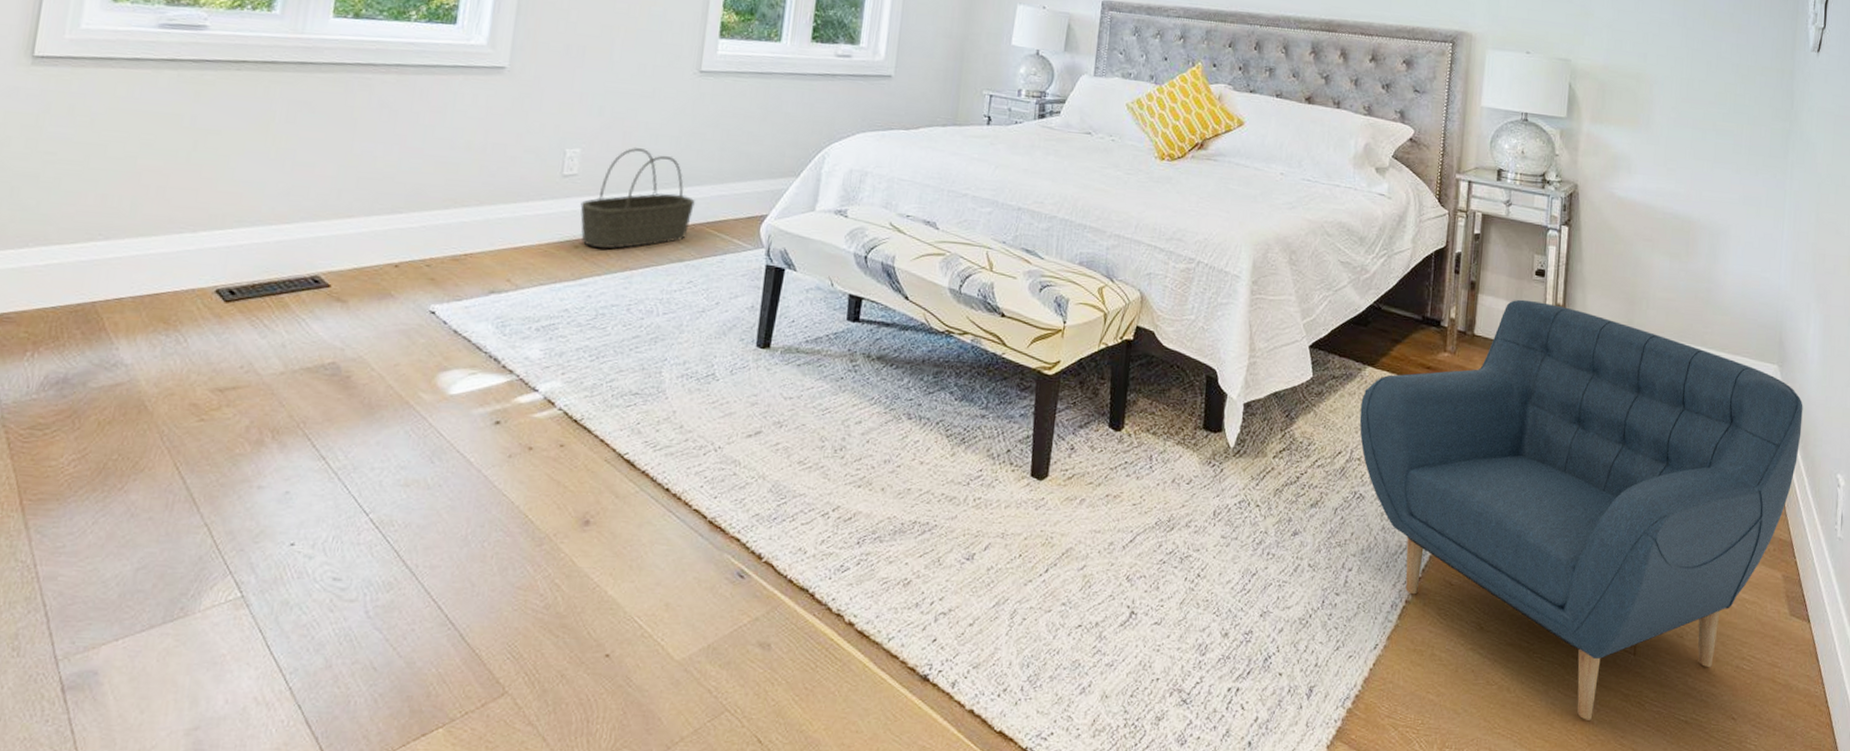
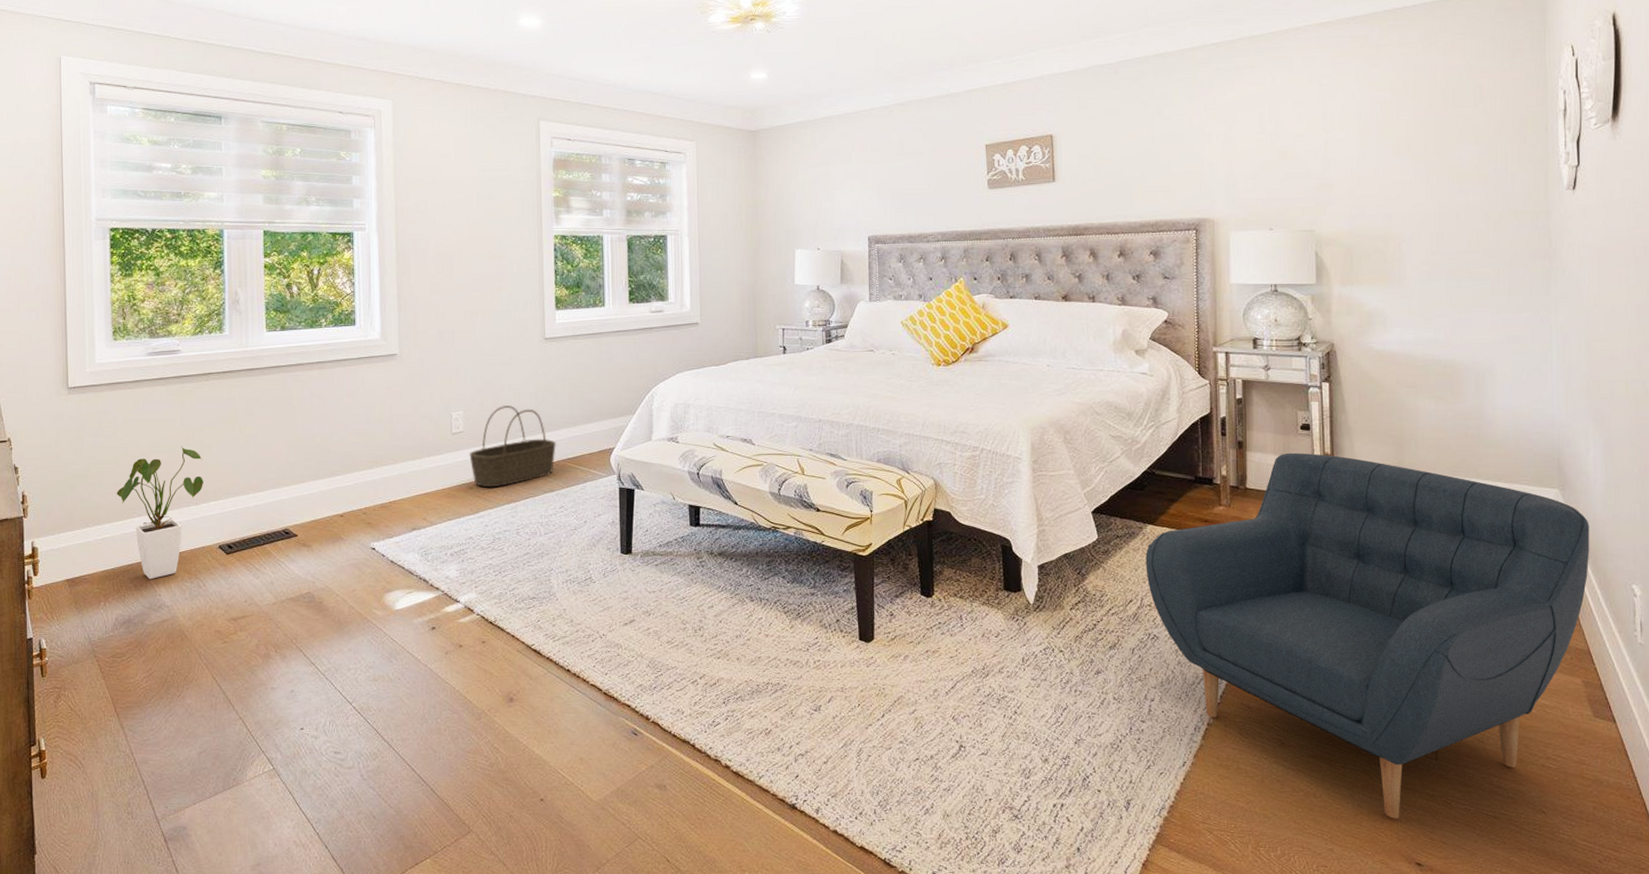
house plant: none [78,151,214,326] -> present [116,445,203,579]

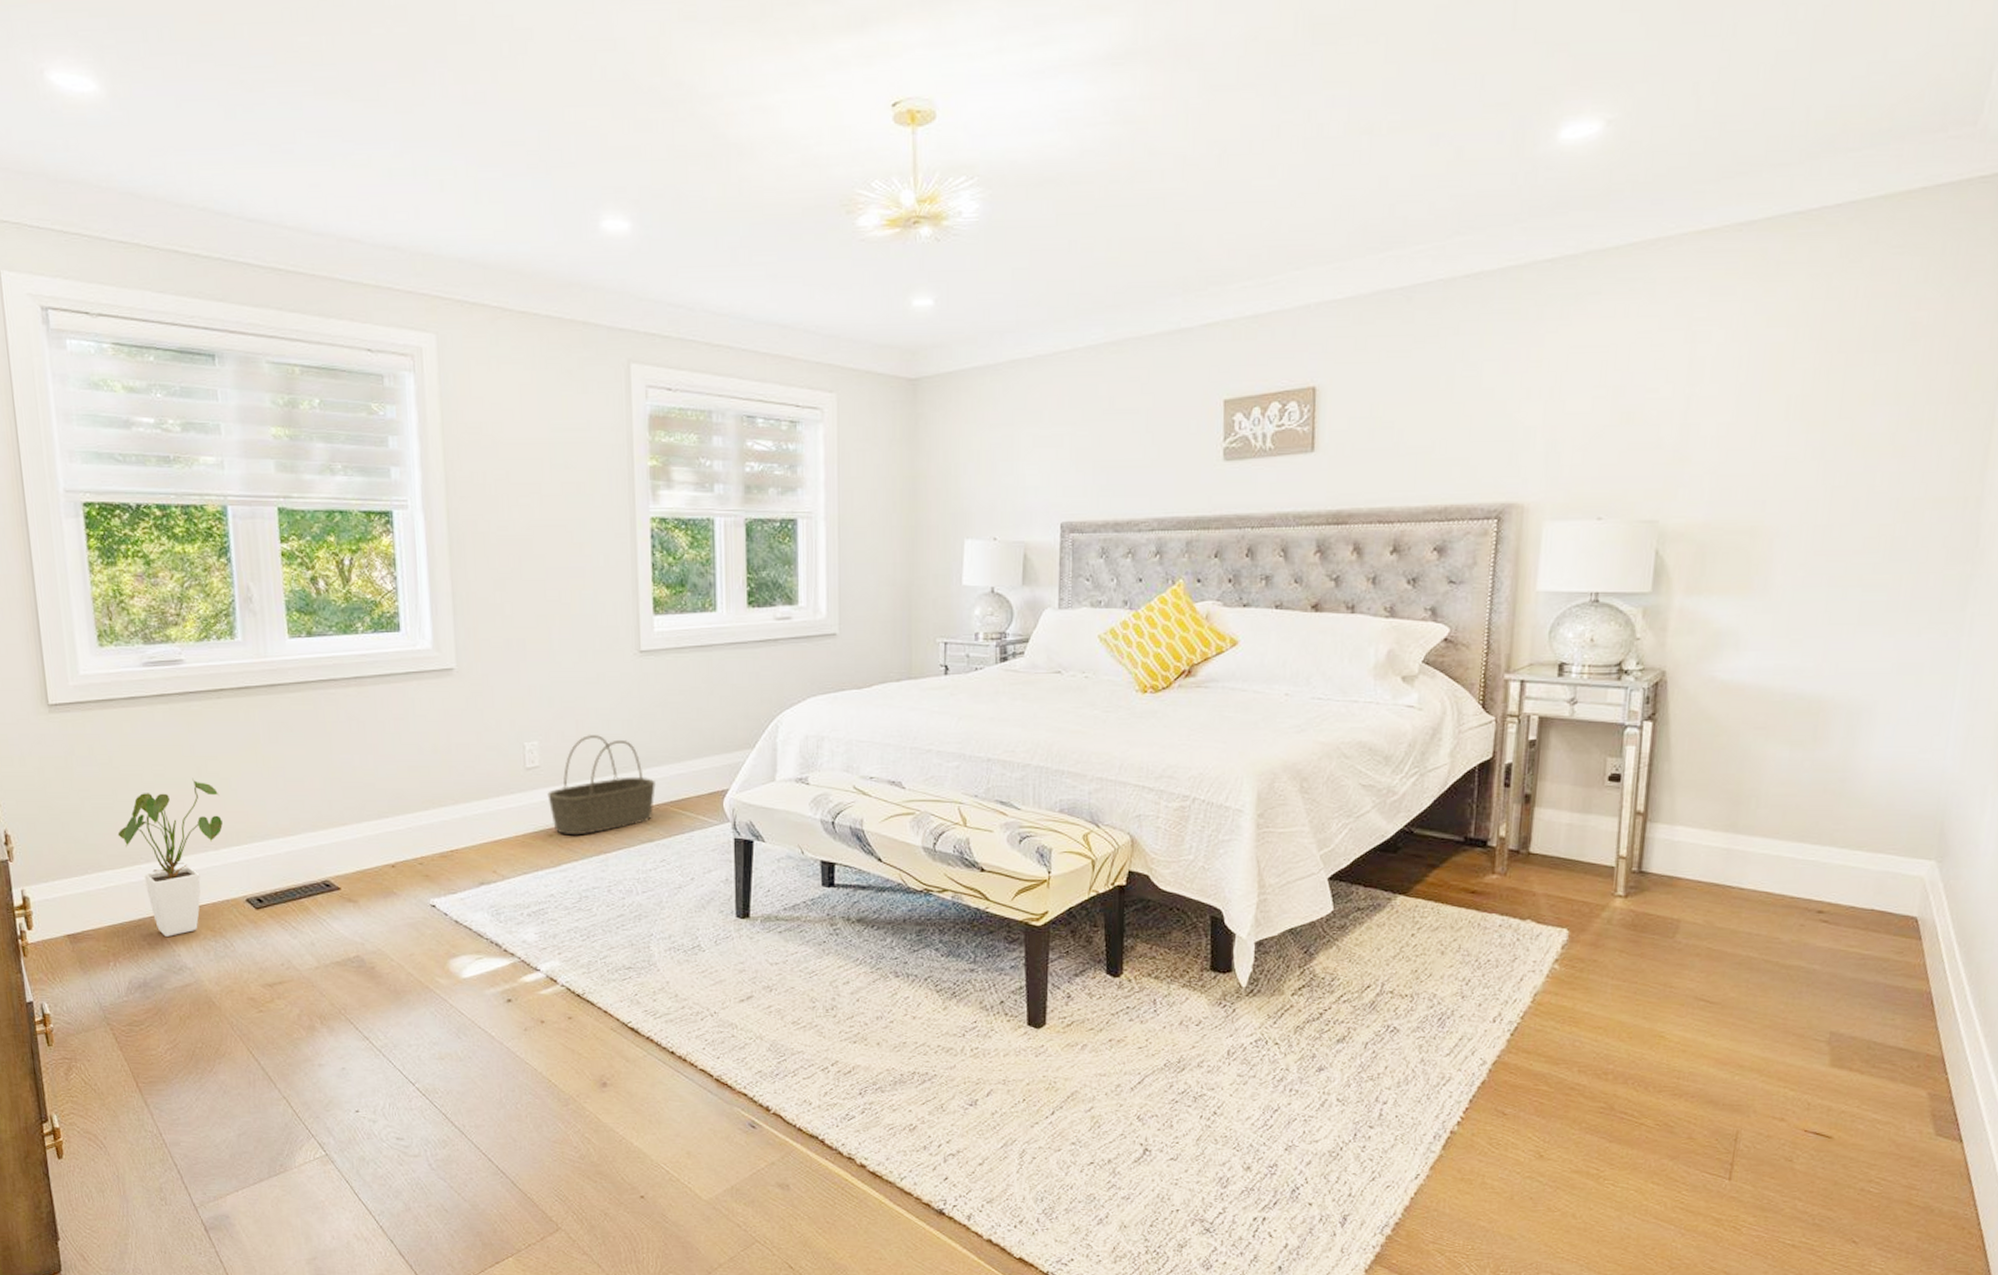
armchair: present [1145,452,1590,819] -> none [1390,809,1969,1245]

